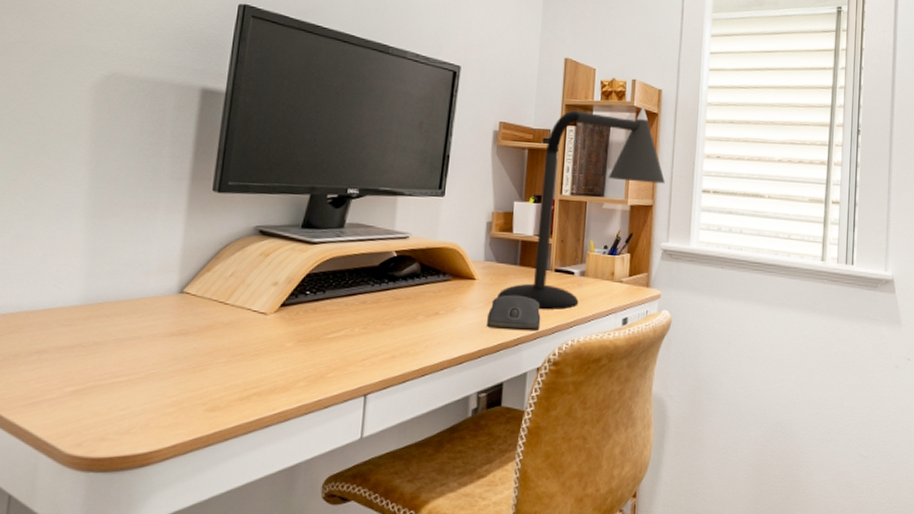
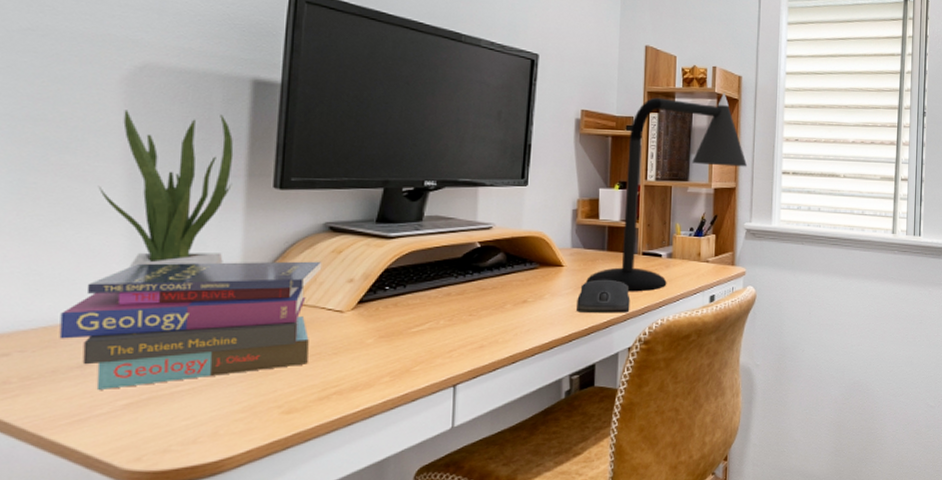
books: none [23,257,251,376] -> present [59,261,322,390]
potted plant: none [65,115,181,262] -> present [98,110,234,267]

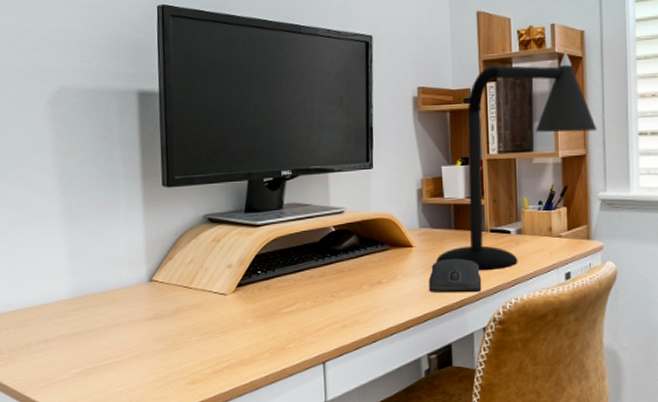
books: present [59,261,322,390] -> none [28,249,206,360]
potted plant: present [98,110,234,267] -> none [40,125,132,260]

